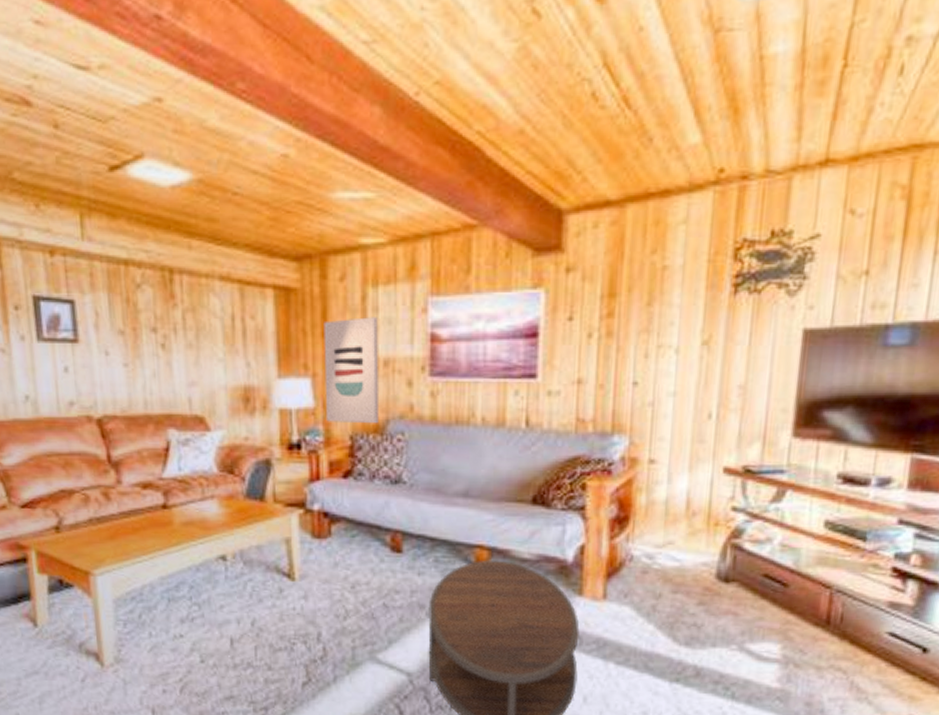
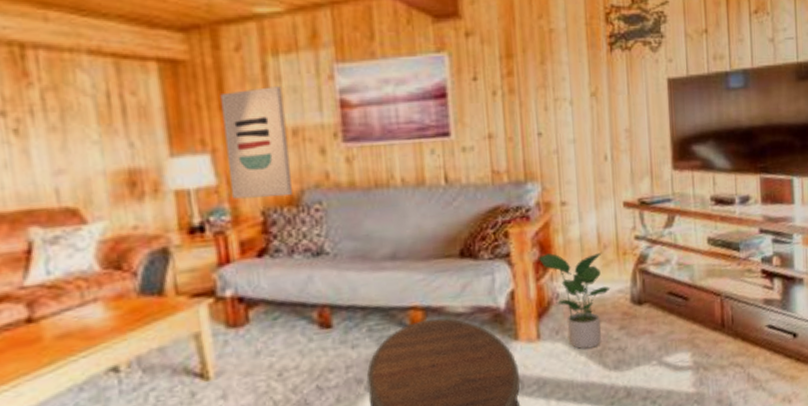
potted plant: none [615,512,694,618] -> present [538,251,611,349]

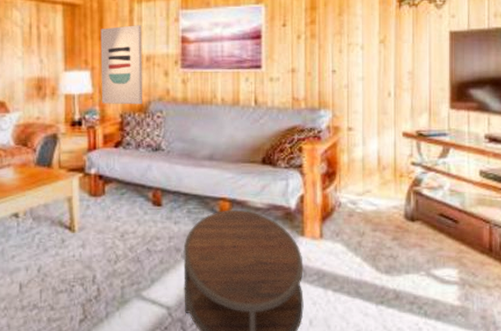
potted plant: present [538,251,611,349] -> none [325,169,387,252]

